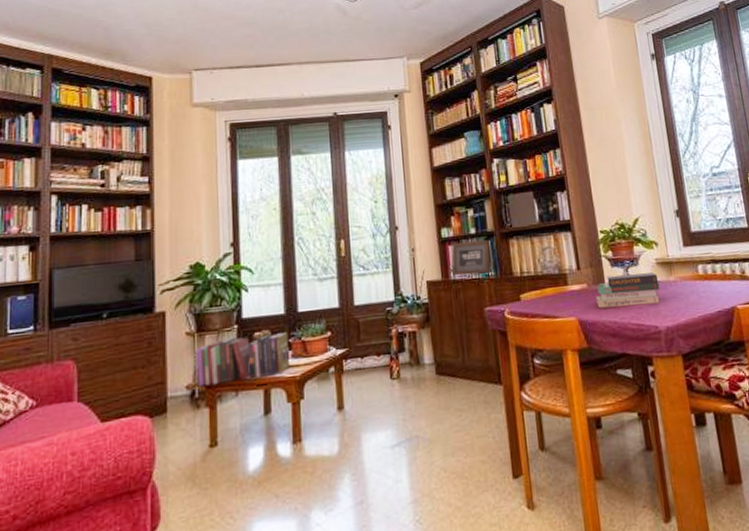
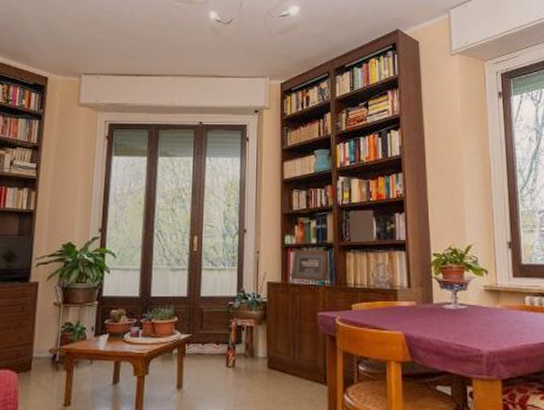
books: present [194,336,252,387] -> none [58,311,106,352]
books: present [247,332,291,378] -> none [104,313,140,350]
books: present [596,272,660,308] -> none [423,297,486,328]

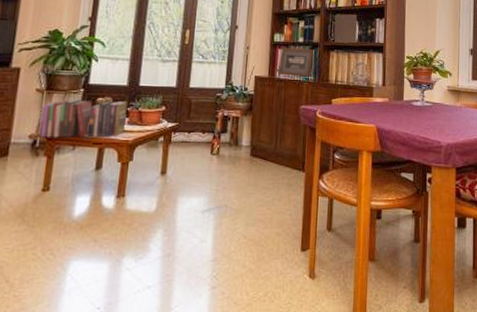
books: none [58,311,106,352] -> present [38,99,92,138]
books: none [104,313,140,350] -> present [88,101,127,137]

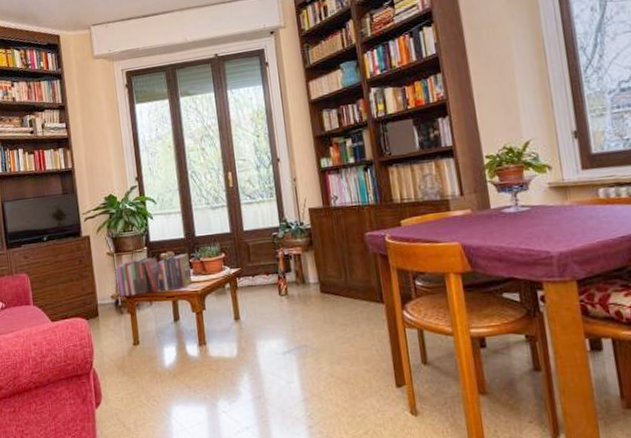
picture frame: present [277,48,314,78] -> none [331,168,371,204]

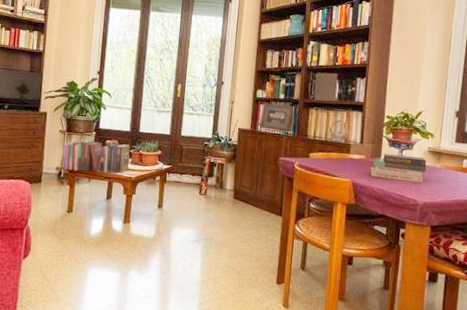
picture frame: none [331,168,371,204] -> present [259,103,294,133]
books: none [480,197,553,234] -> present [370,153,427,183]

